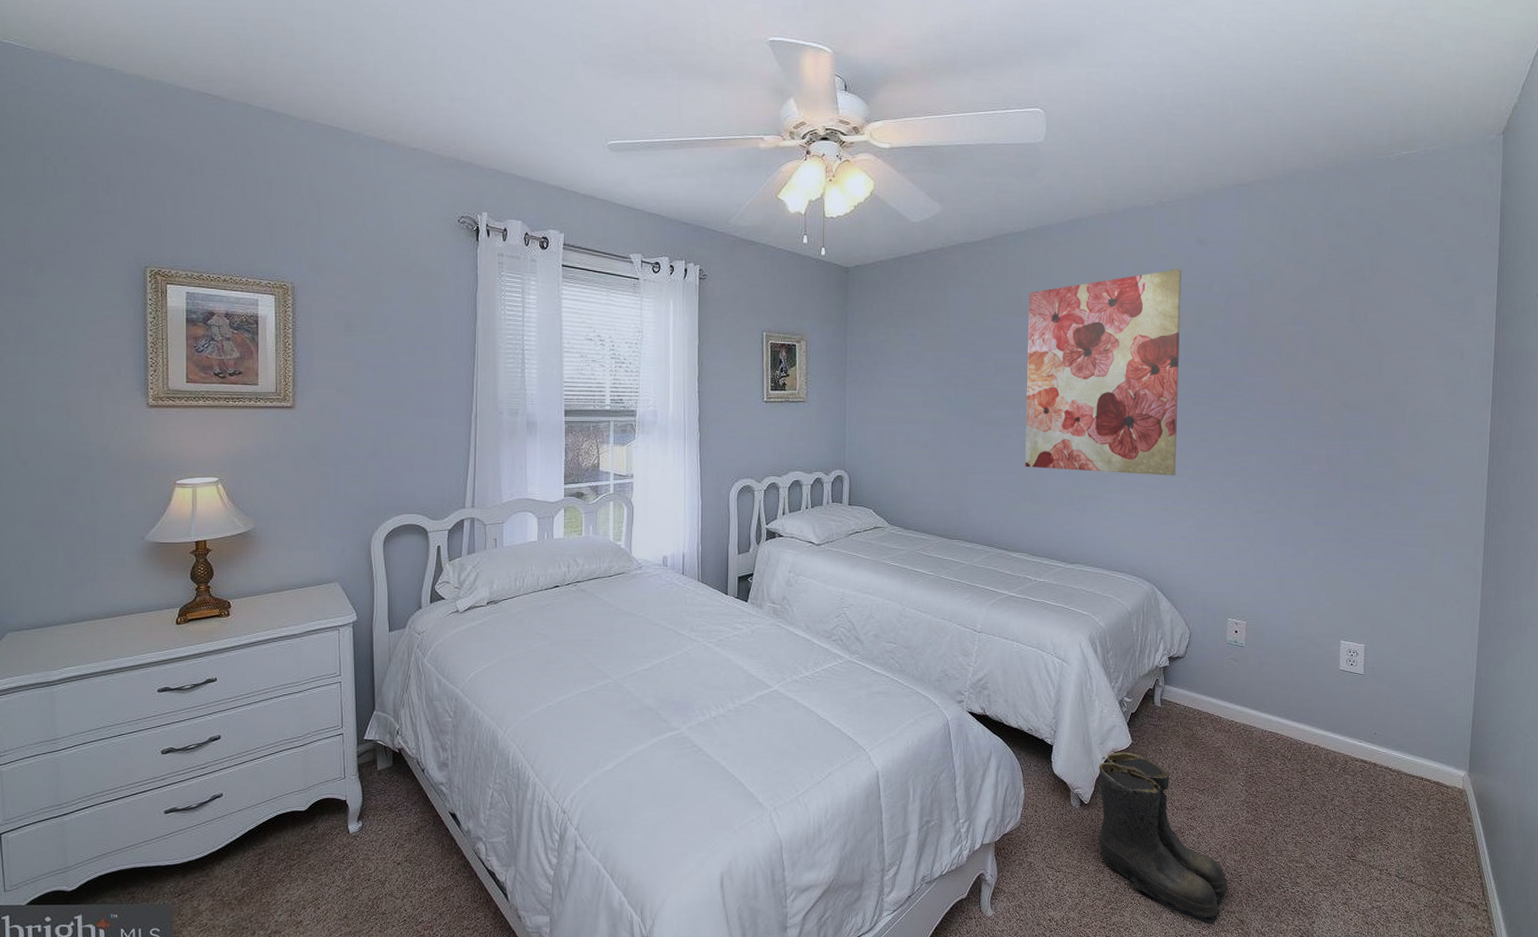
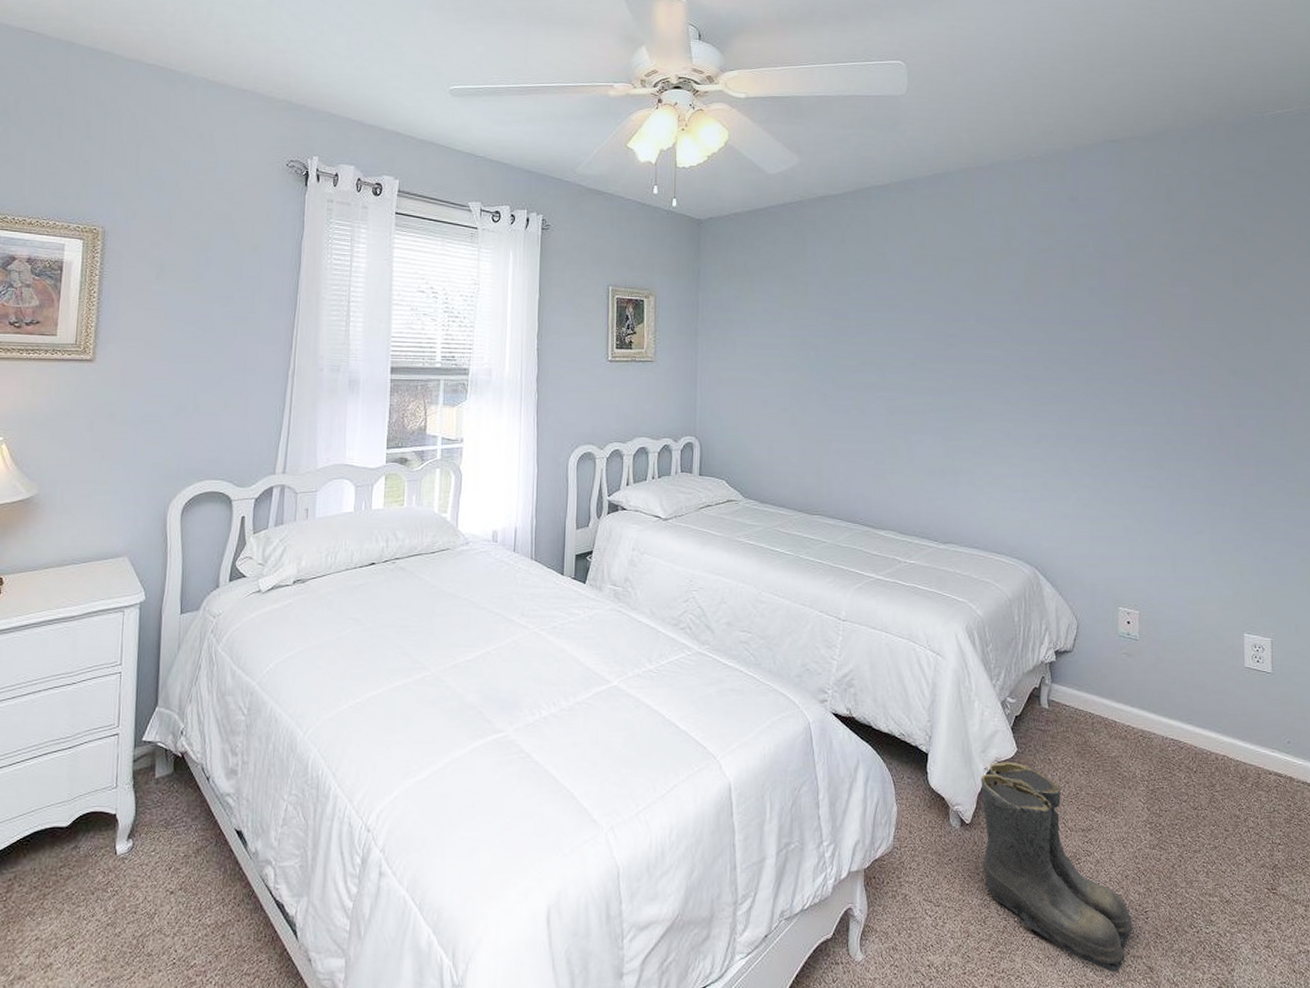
wall art: present [1025,269,1182,476] -> none [891,226,1056,447]

